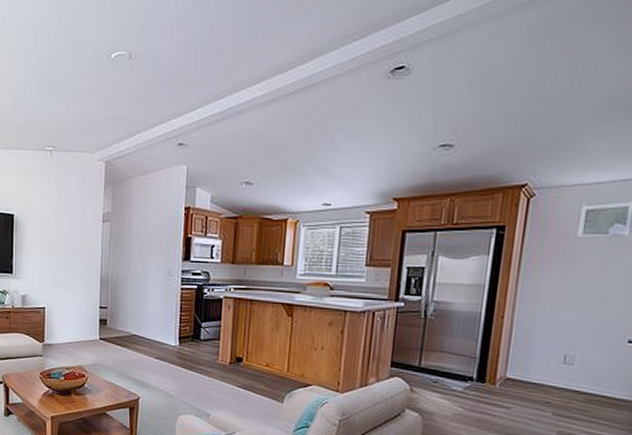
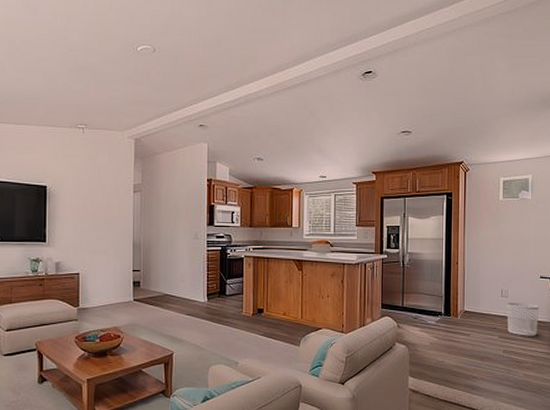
waste bin: none [567,371,621,418] -> present [507,302,539,336]

